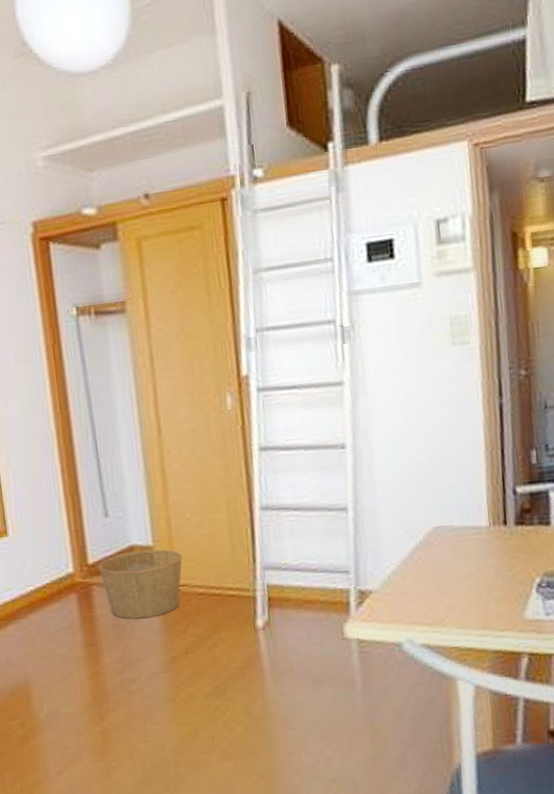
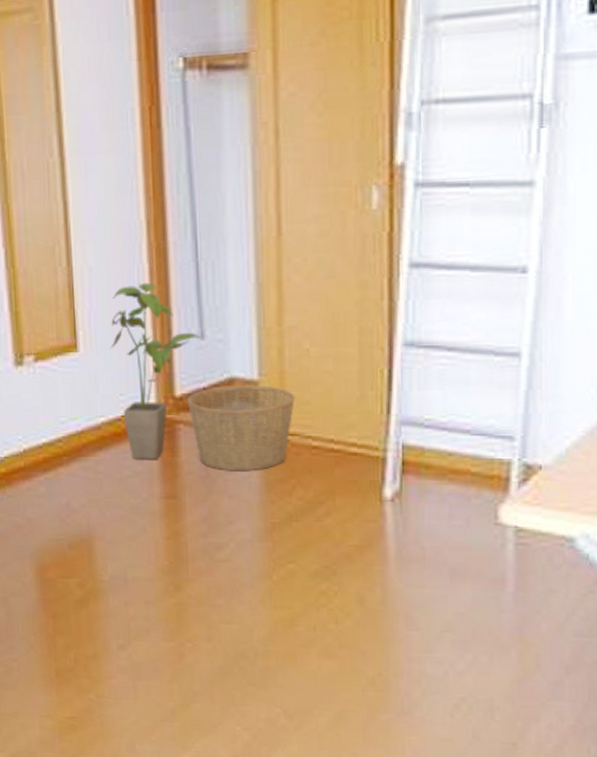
house plant: none [33,477,109,617] -> present [110,282,206,460]

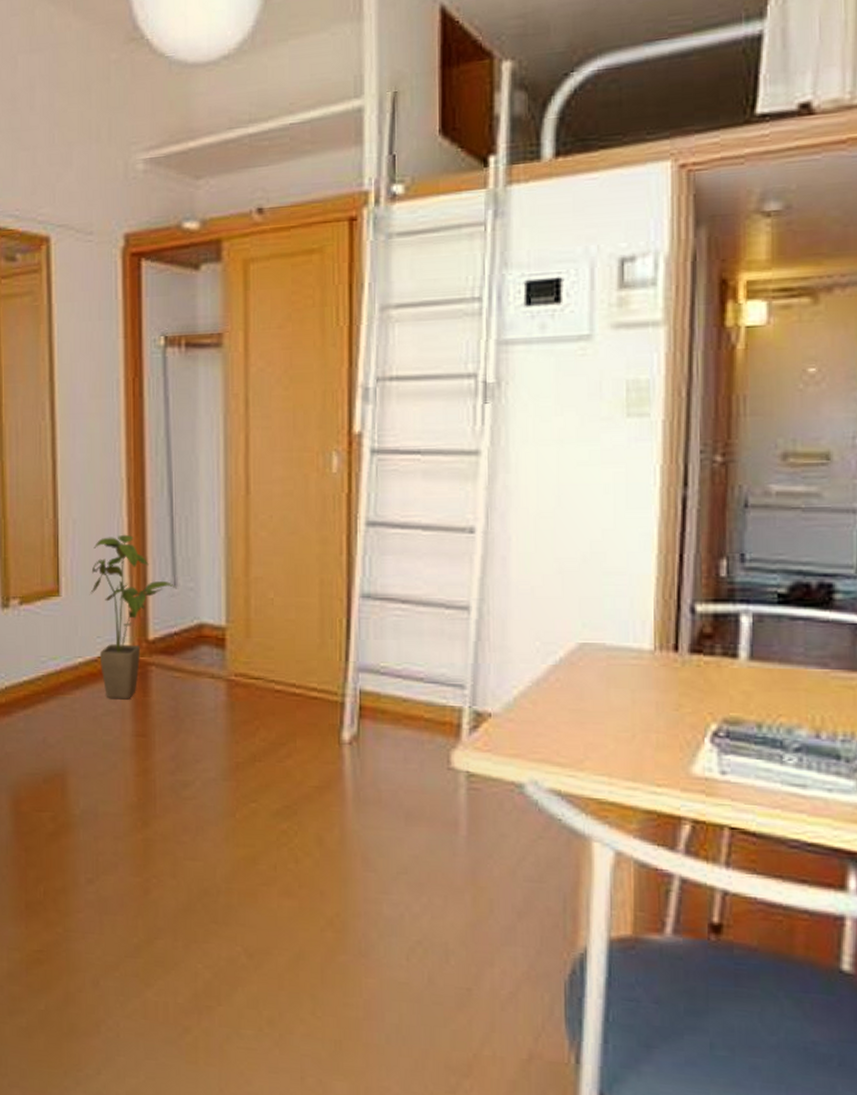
basket: present [187,385,295,472] -> none [160,631,260,713]

